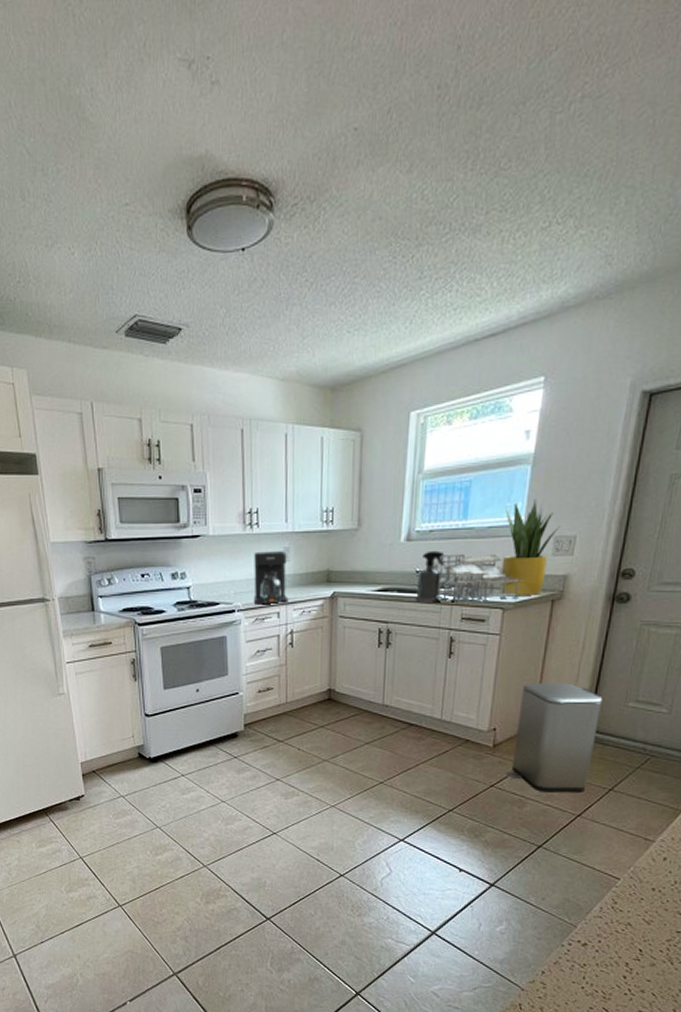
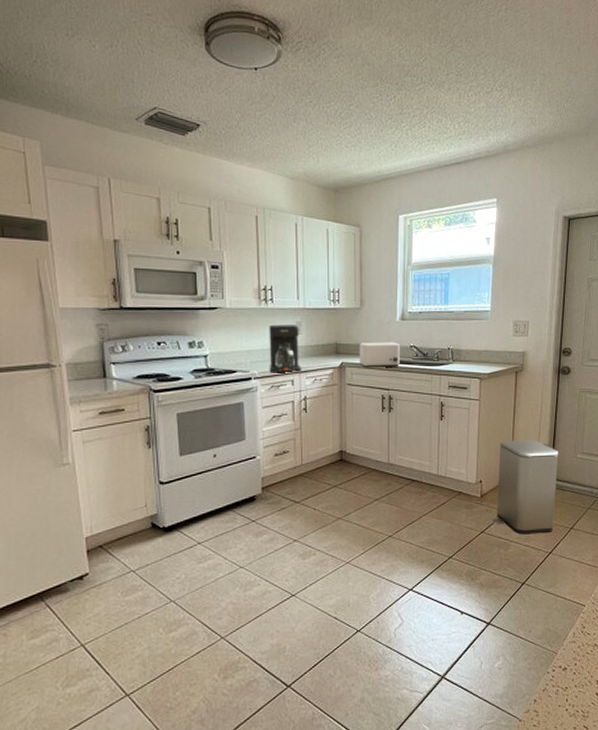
toaster: none [353,567,405,598] -> present [359,342,401,368]
spray bottle: present [415,550,446,604] -> none [411,329,434,374]
dish rack: present [433,553,524,603] -> none [424,332,494,373]
planter: present [499,499,561,595] -> none [475,291,518,368]

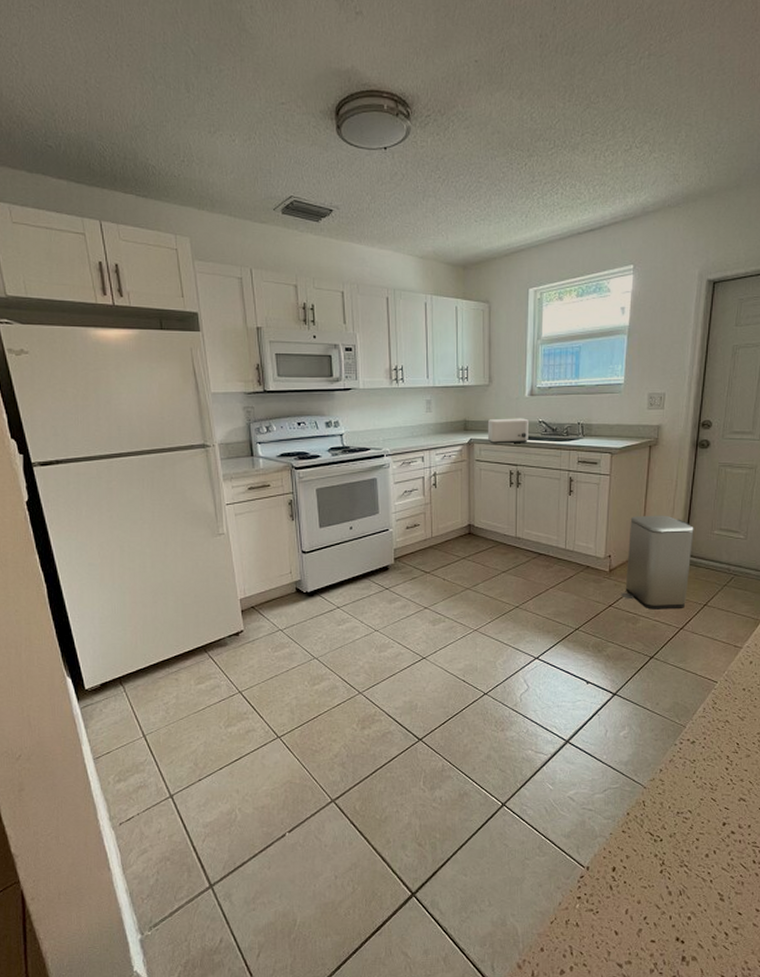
coffee maker: present [269,324,302,373] -> none [400,403,431,450]

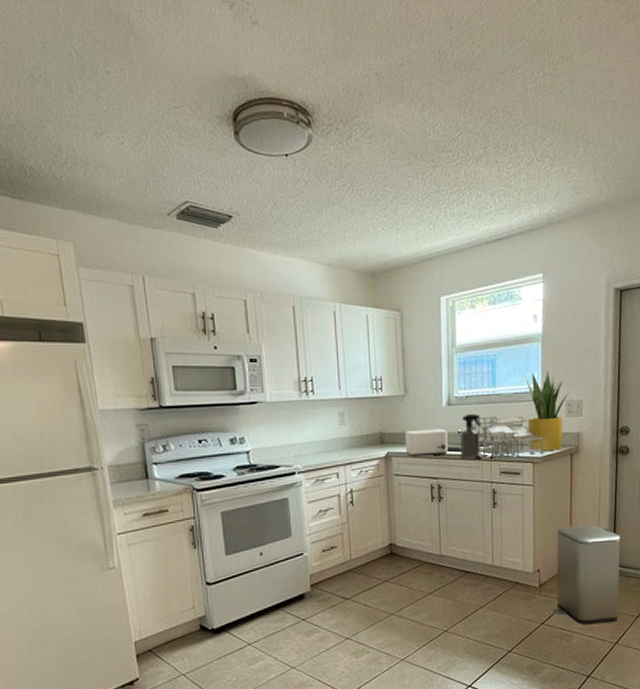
spray bottle: none [540,404,563,449] -> present [459,413,482,461]
dish rack: none [553,406,627,448] -> present [472,416,547,459]
planter: none [608,362,653,442] -> present [524,370,570,451]

